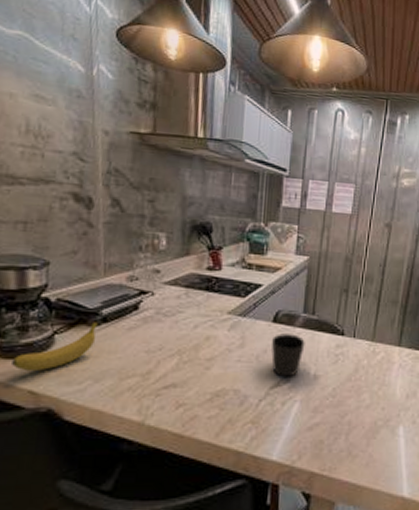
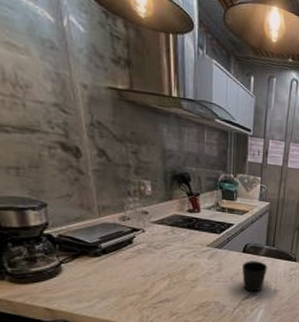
fruit: present [12,322,98,372] -> none [26,254,99,294]

